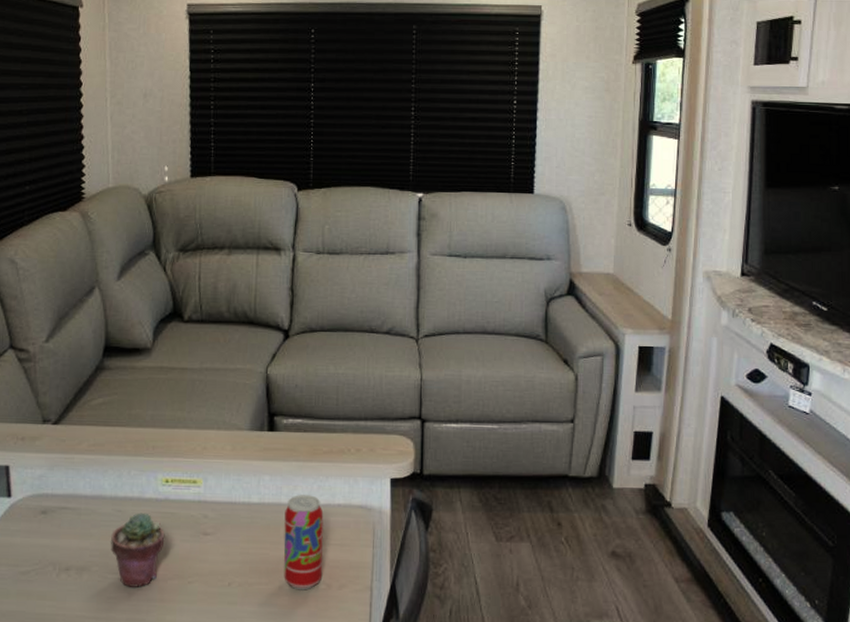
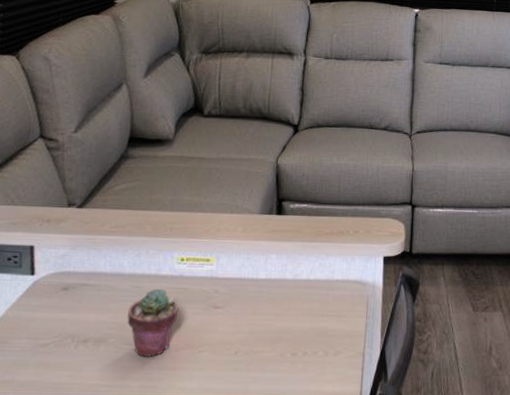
beverage can: present [284,495,324,591] -> none [286,271,324,357]

